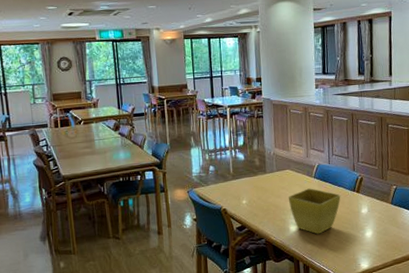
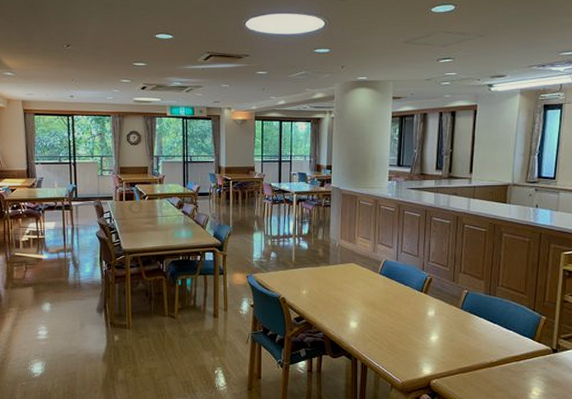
flower pot: present [288,188,341,235] -> none [350,284,407,333]

